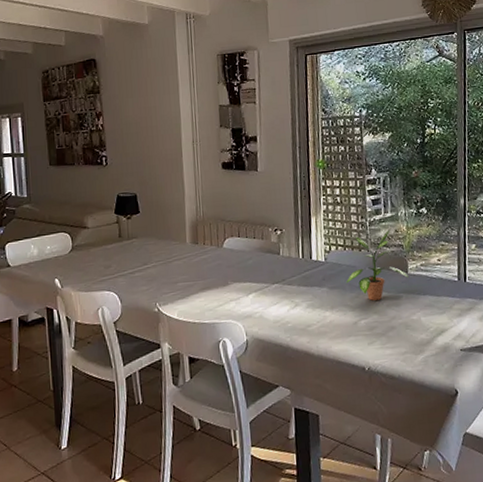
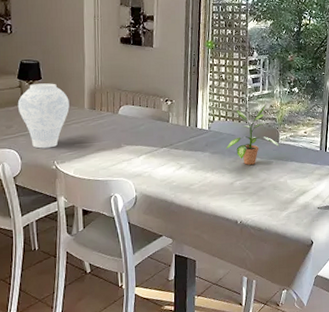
vase: none [115,217,170,290] -> present [17,83,70,149]

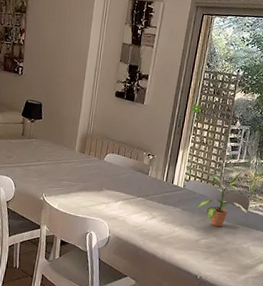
vase: present [17,83,70,149] -> none [18,122,63,181]

